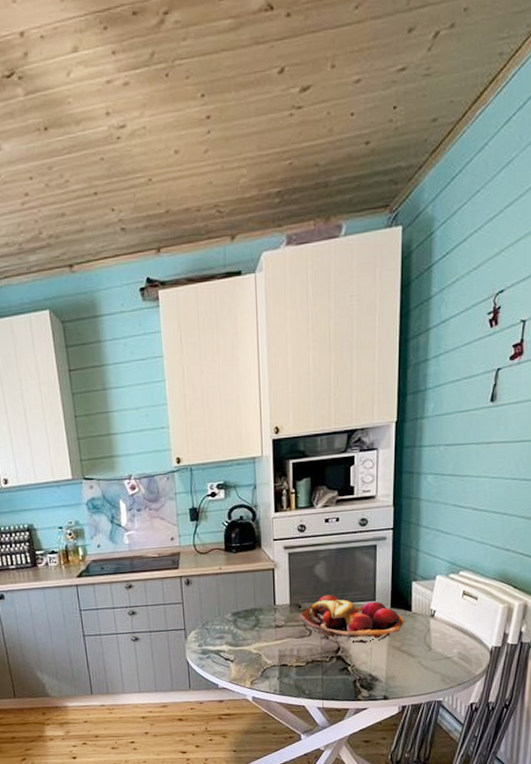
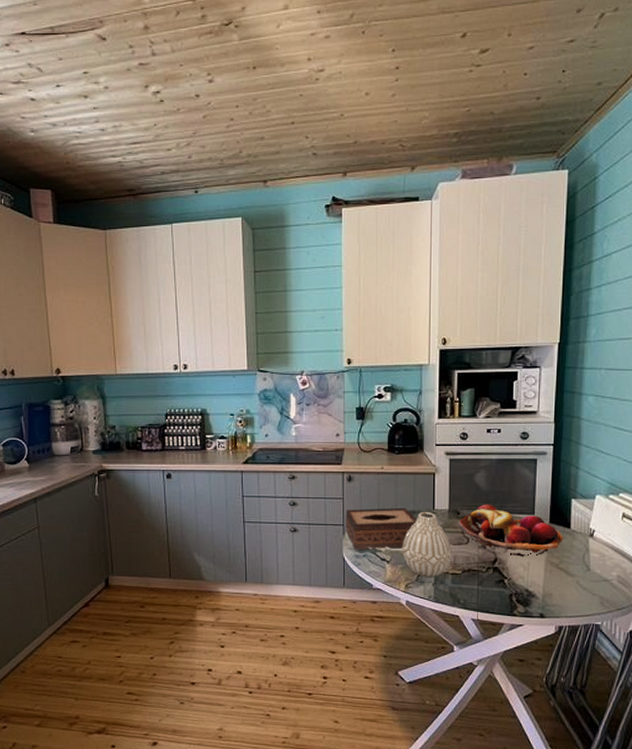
tissue box: none [186,606,258,654] -> present [345,507,417,551]
vase: none [245,608,295,672] -> present [402,512,452,577]

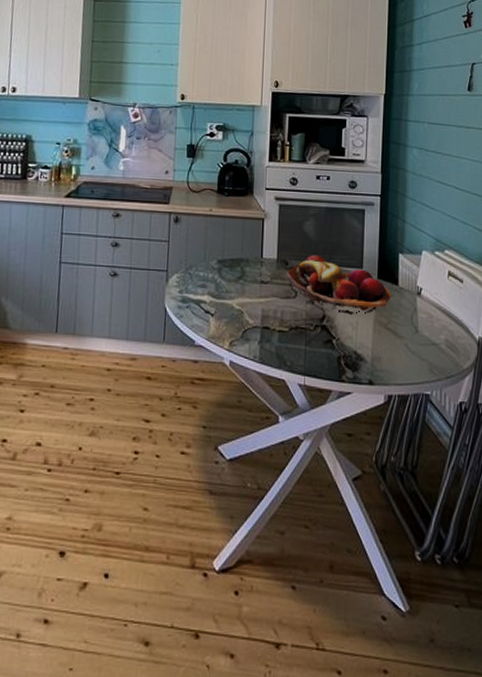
tissue box: present [345,507,417,551] -> none [169,253,244,301]
vase: present [402,512,452,577] -> none [227,260,280,334]

